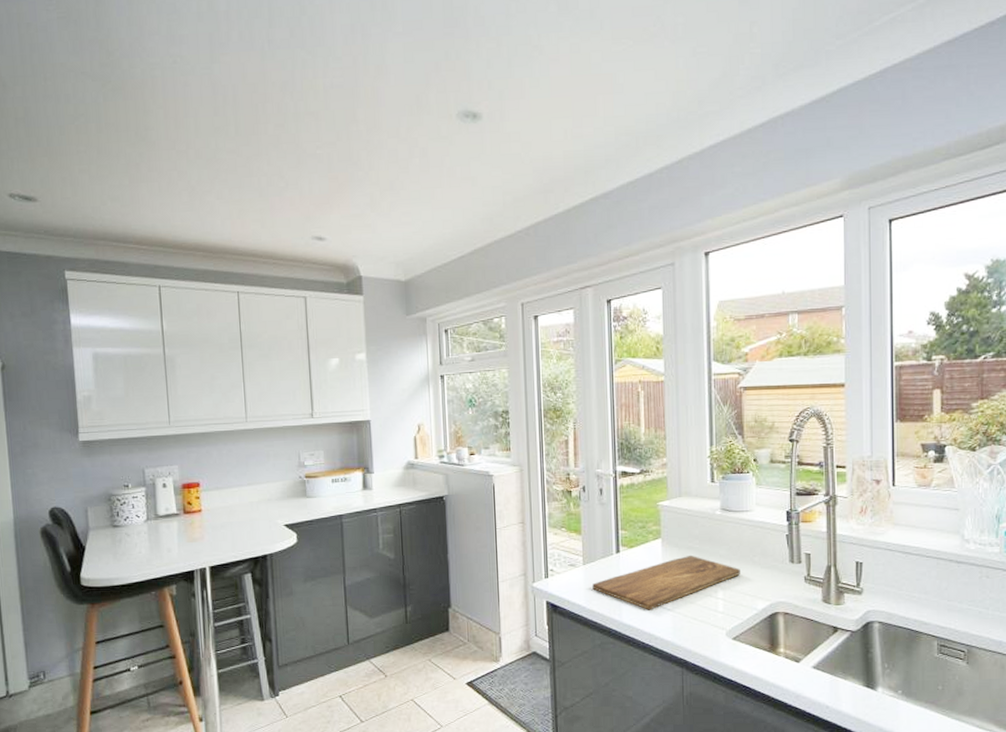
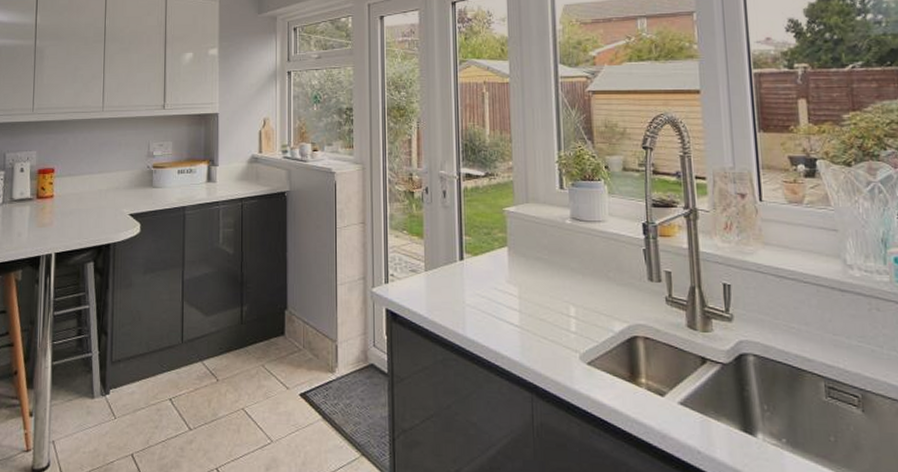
cutting board: present [592,555,740,610] -> none [434,266,594,325]

